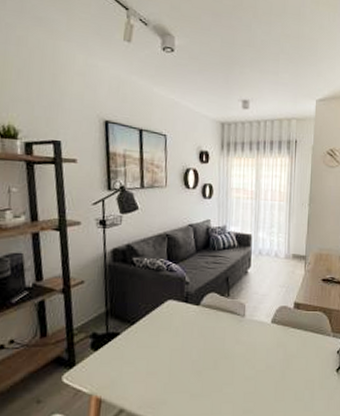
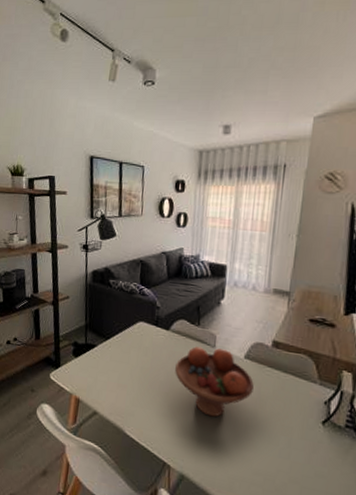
fruit bowl: none [207,317,281,387] -> present [175,346,254,417]

